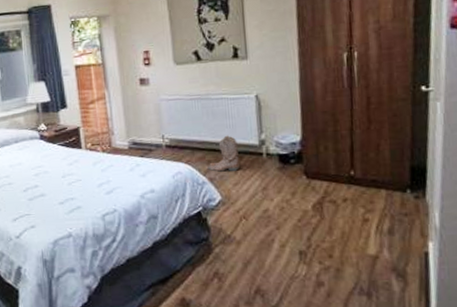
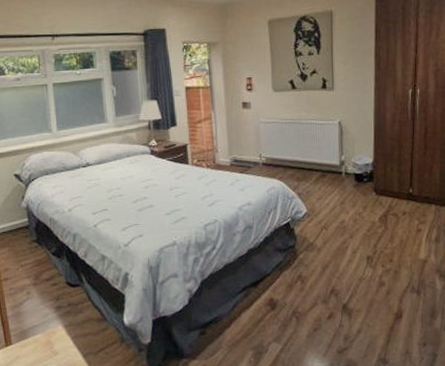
boots: present [208,135,240,172] -> none [297,156,324,188]

